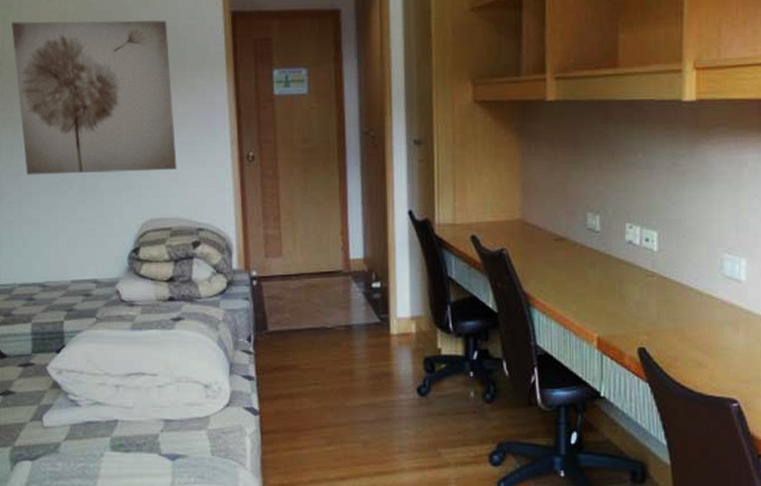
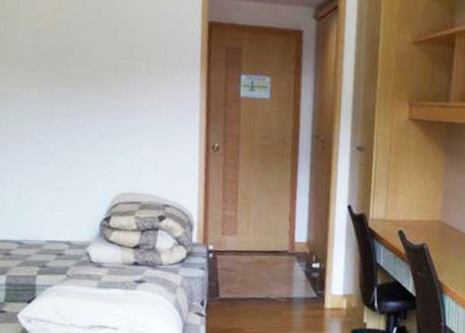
wall art: present [12,20,177,175] -> none [9,9,152,152]

